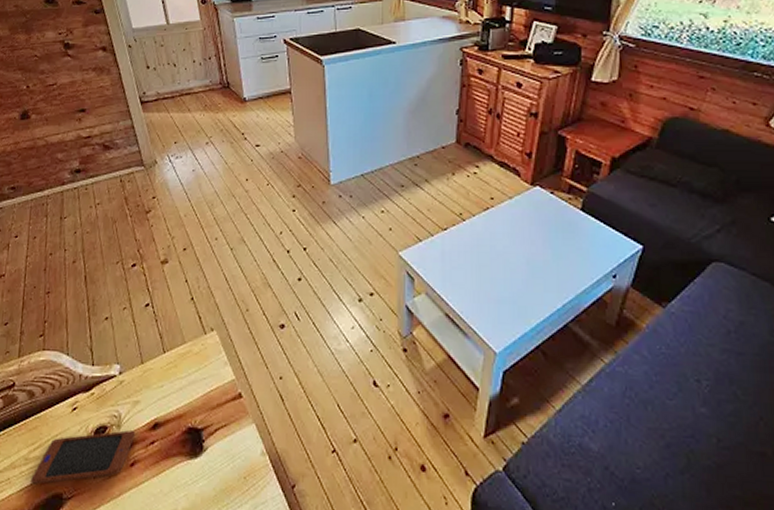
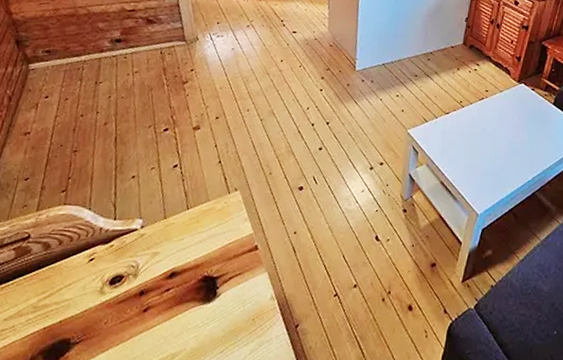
smartphone: present [30,430,136,484] -> none [36,279,152,331]

